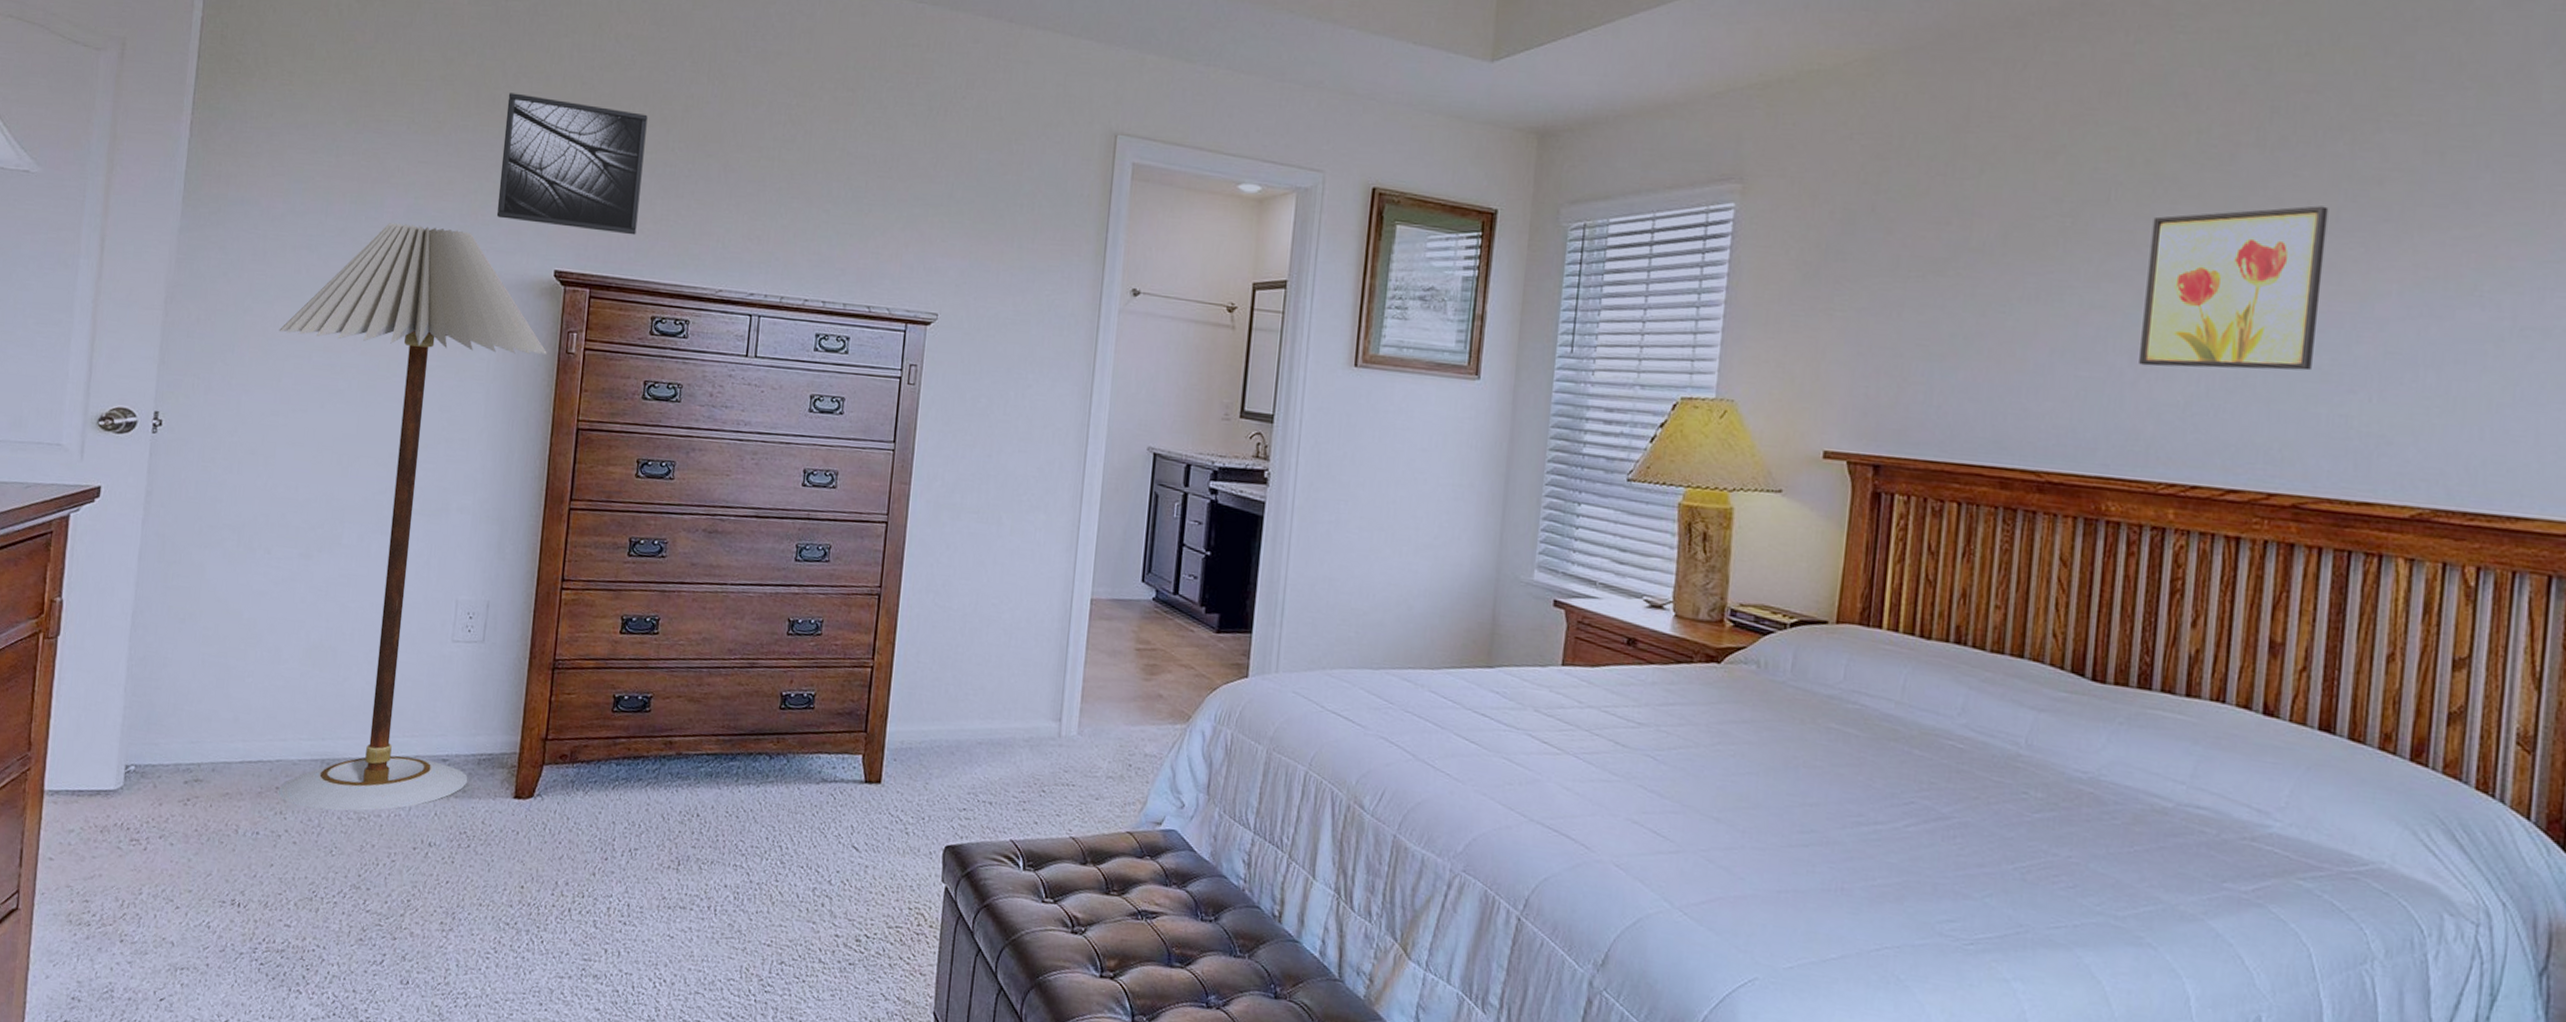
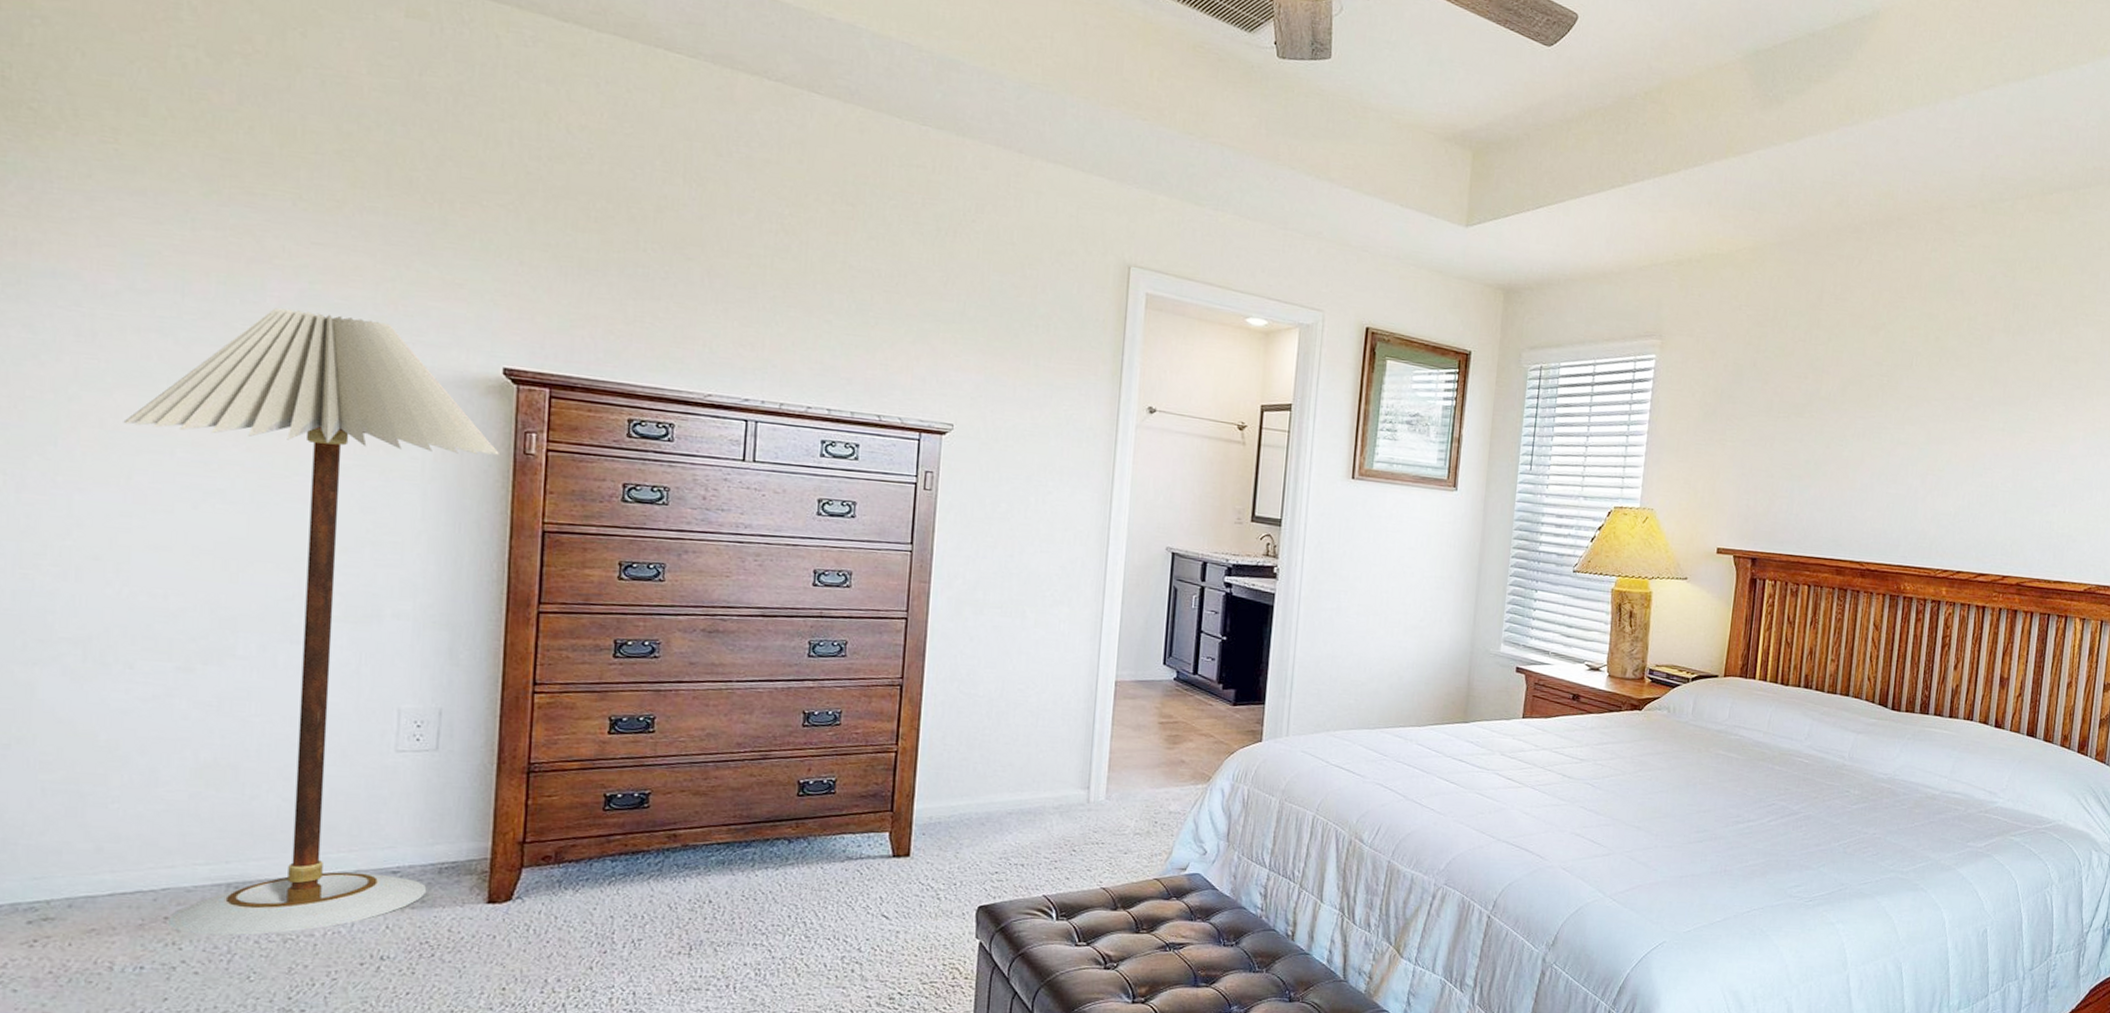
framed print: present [496,93,648,235] -> none [423,176,612,336]
wall art: present [2139,205,2329,371] -> none [1927,375,2045,491]

